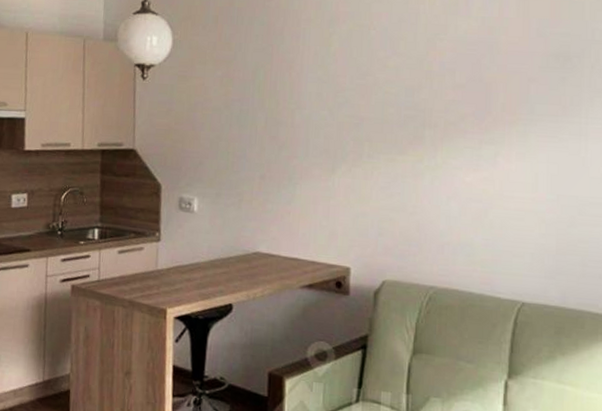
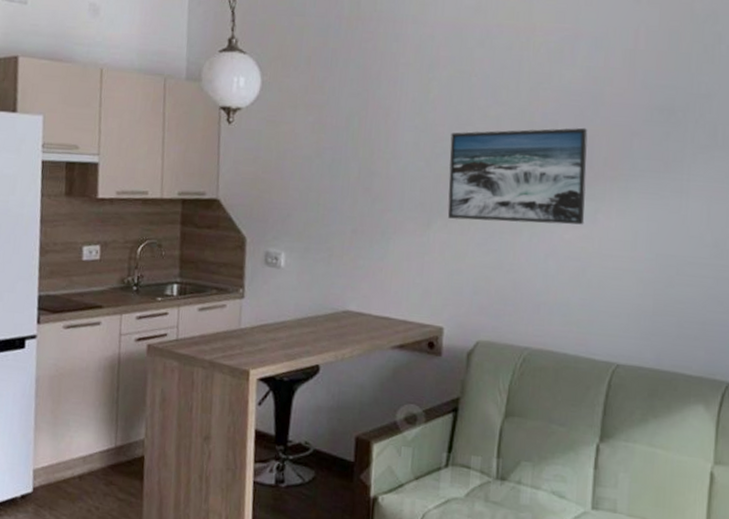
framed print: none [351,75,485,168] -> present [447,127,588,225]

